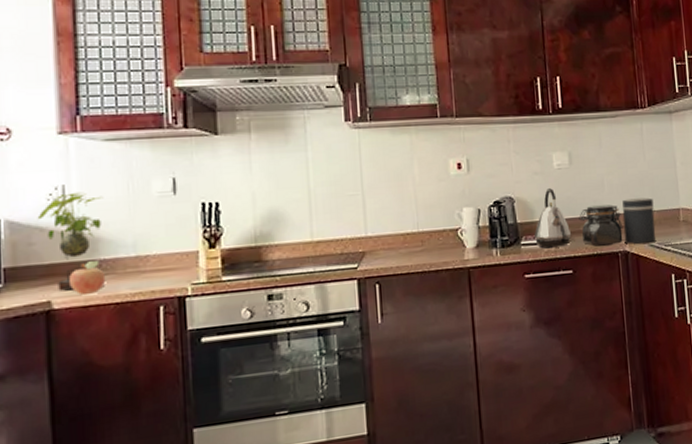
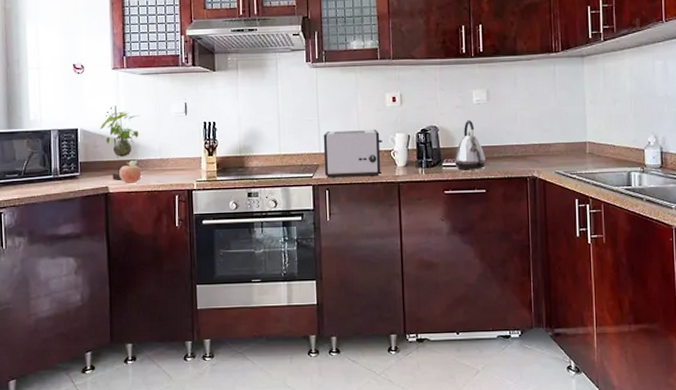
toaster: none [370,204,447,269] -> present [323,130,383,179]
jar: present [579,204,623,248] -> none [493,136,533,172]
cylinder: present [622,197,656,244] -> none [532,131,563,172]

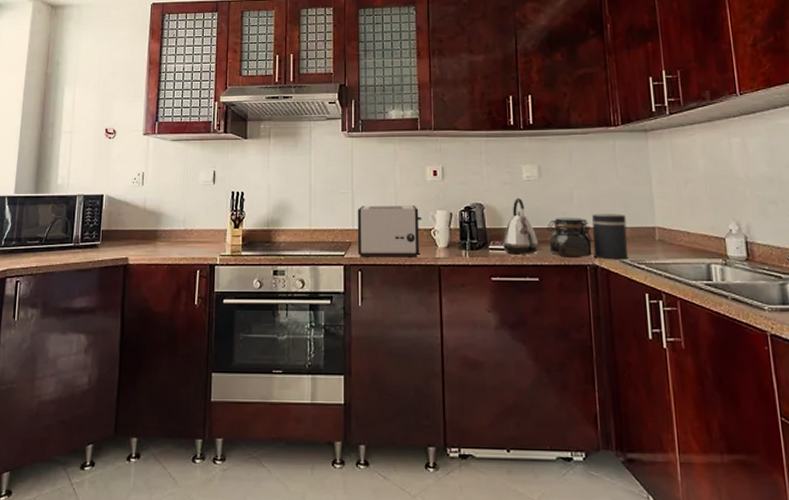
plant: present [99,111,141,180] -> none [125,178,168,251]
fruit: present [119,160,142,185] -> none [141,231,164,256]
jar: none [493,136,533,172] -> present [546,218,593,259]
cylinder: none [532,131,563,172] -> present [591,213,628,260]

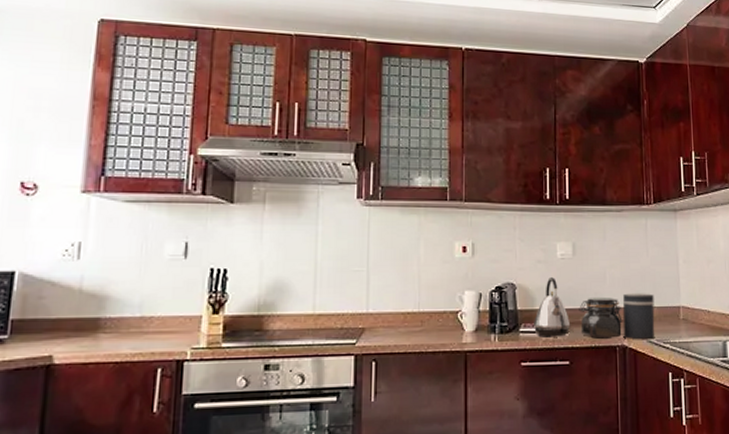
toaster: present [357,205,422,259] -> none [371,285,448,347]

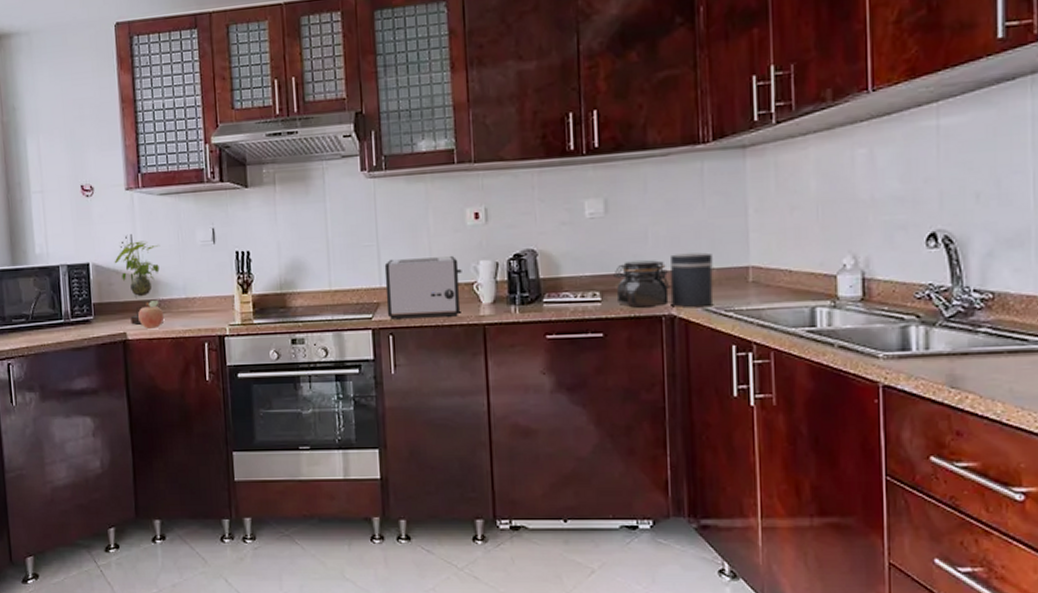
plant: none [50,250,117,347] -> present [114,240,163,325]
fruit: none [73,319,109,353] -> present [138,301,165,330]
toaster: none [371,285,448,347] -> present [384,256,462,321]
kettle: present [533,276,571,337] -> none [558,239,604,308]

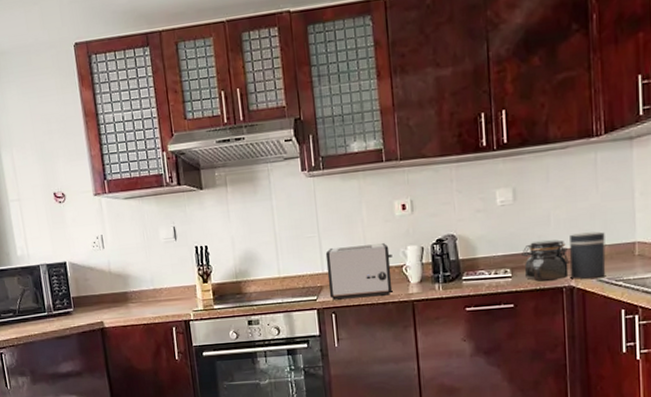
plant: present [114,240,163,325] -> none [88,240,135,315]
fruit: present [138,301,165,330] -> none [112,292,136,318]

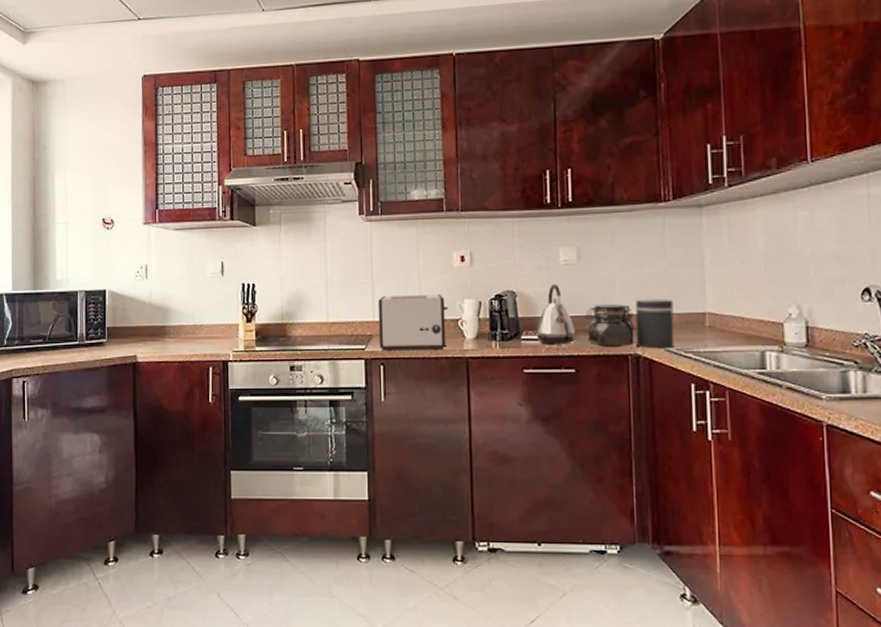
kettle: none [475,224,514,284] -> present [535,283,576,345]

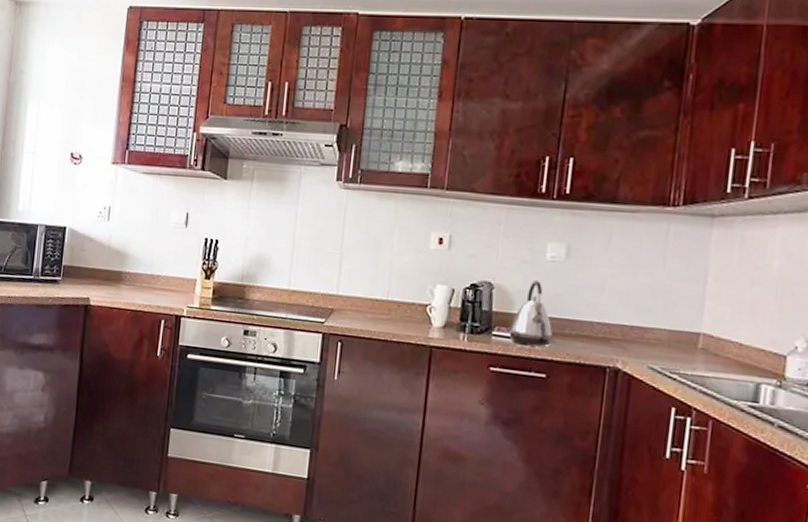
toaster: present [378,295,448,352] -> none [339,269,418,336]
jar: present [585,304,636,348] -> none [564,309,619,359]
cylinder: present [635,299,675,349] -> none [617,309,666,366]

